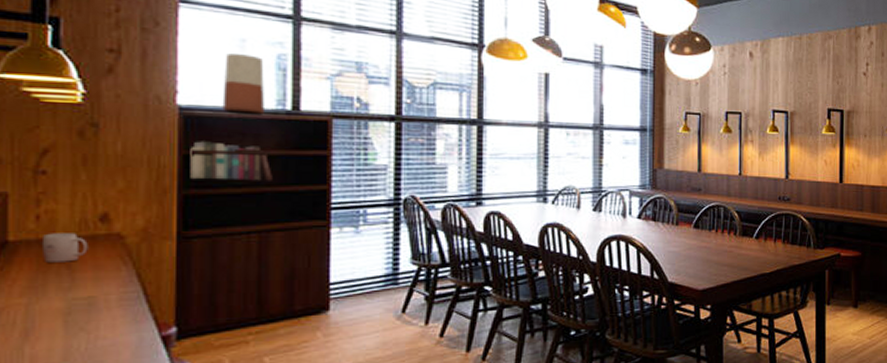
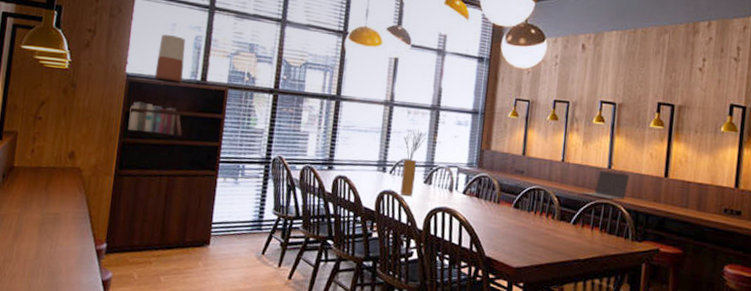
mug: present [41,233,88,262] -> none [32,163,60,186]
vase: none [565,153,590,226] -> present [400,130,427,196]
laptop: none [760,182,807,210] -> present [580,171,629,200]

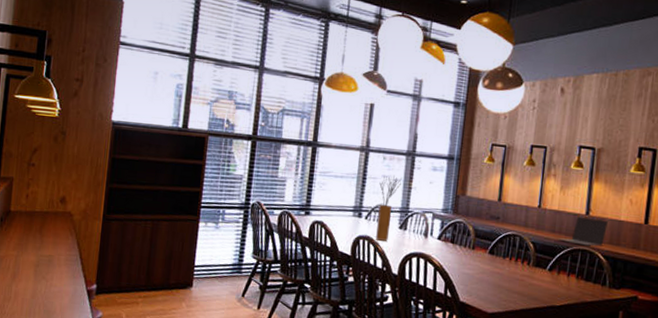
books: present [128,101,182,136] -> none [114,148,165,182]
vase: present [154,34,186,84] -> none [138,83,168,131]

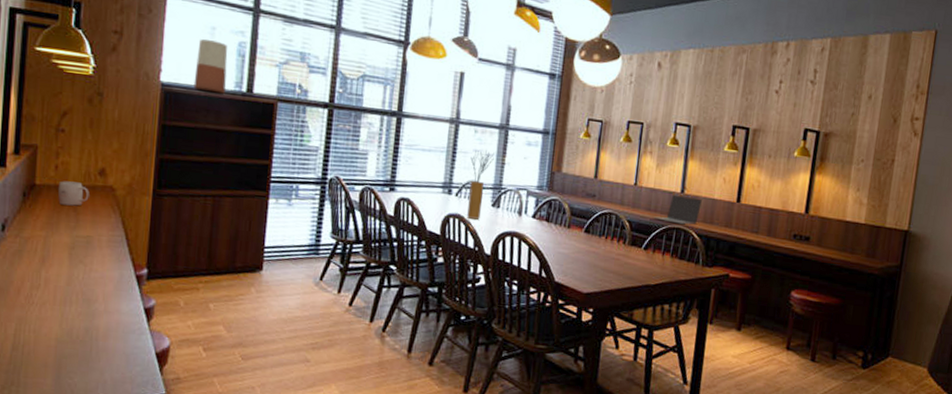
mug: none [27,208,52,230] -> present [57,181,90,206]
vase: none [138,83,168,131] -> present [193,39,228,95]

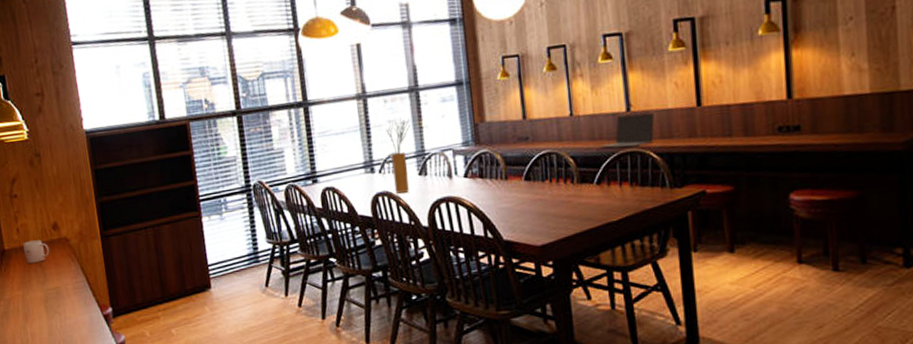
vase: present [193,39,228,95] -> none [108,78,141,131]

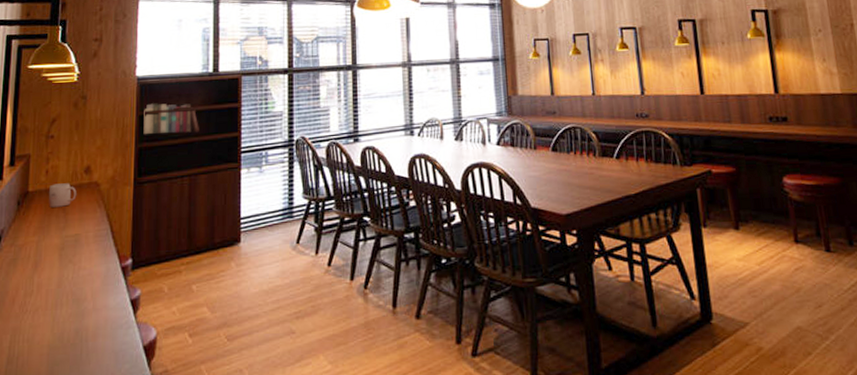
books: none [97,154,155,189] -> present [143,103,199,135]
vase: present [386,118,410,194] -> none [427,87,450,157]
laptop: present [599,113,655,149] -> none [618,97,665,127]

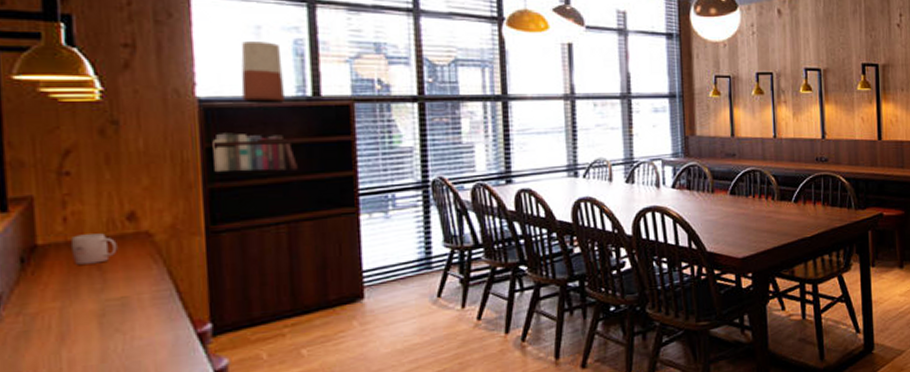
vase: none [165,31,194,80] -> present [241,42,284,104]

